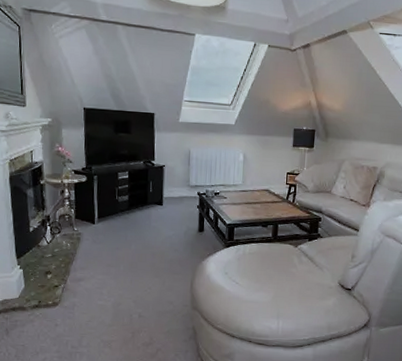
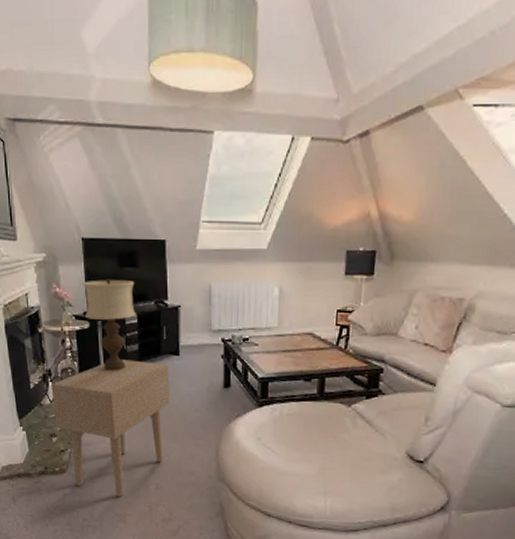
side table: none [49,208,154,325] -> present [51,359,171,497]
table lamp: none [82,141,128,218] -> present [82,278,136,371]

